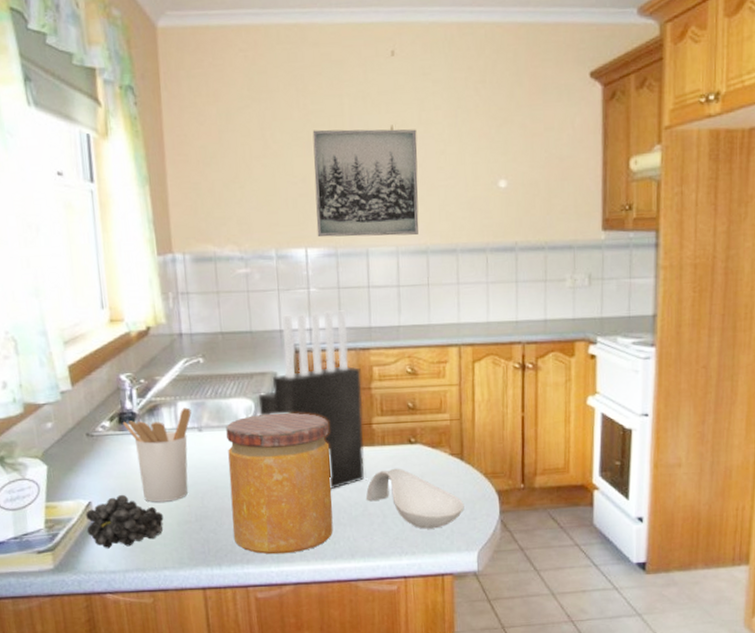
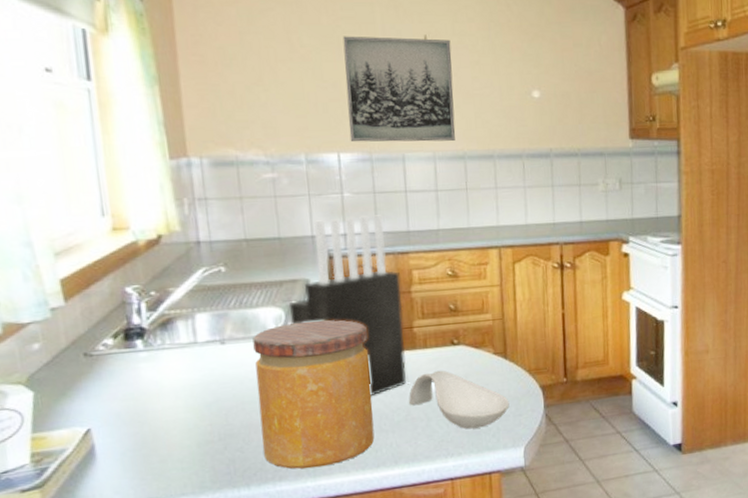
fruit: present [86,494,164,549] -> none [84,417,181,480]
utensil holder: present [122,407,192,502] -> none [129,319,212,424]

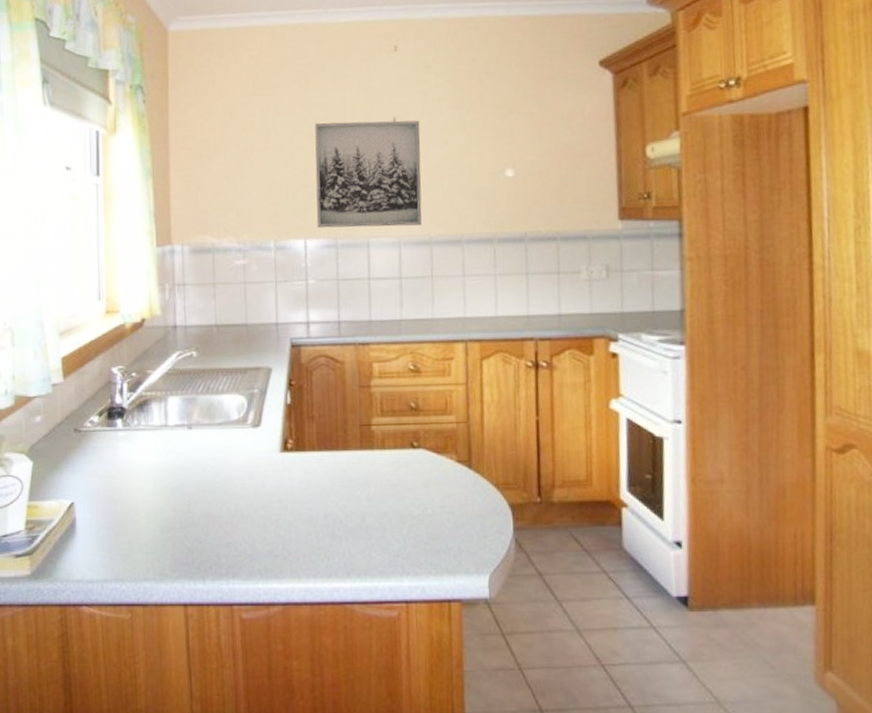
jar: present [252,319,375,469] -> none [216,410,327,569]
knife block: present [288,215,406,397] -> none [251,303,363,498]
spoon rest: present [409,370,510,429] -> none [364,475,473,546]

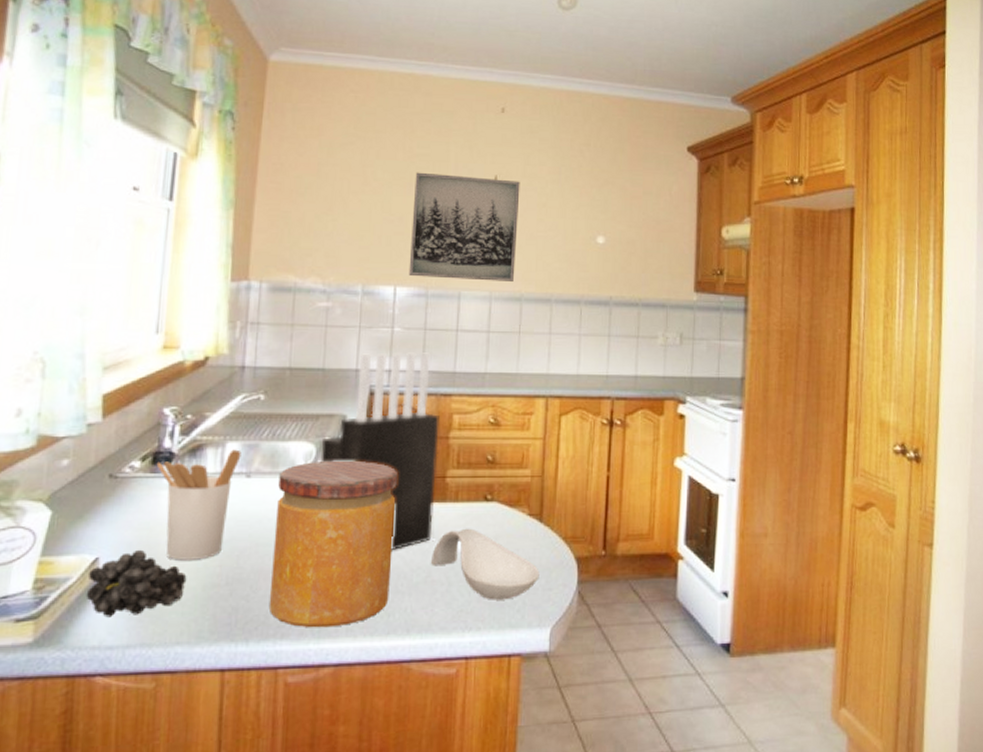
fruit: none [67,495,147,555] -> present [86,549,187,618]
utensil holder: none [111,403,182,505] -> present [156,449,241,560]
jar: none [216,410,327,569] -> present [268,460,399,628]
knife block: none [251,303,363,498] -> present [320,352,440,551]
spoon rest: none [364,475,473,546] -> present [431,528,540,600]

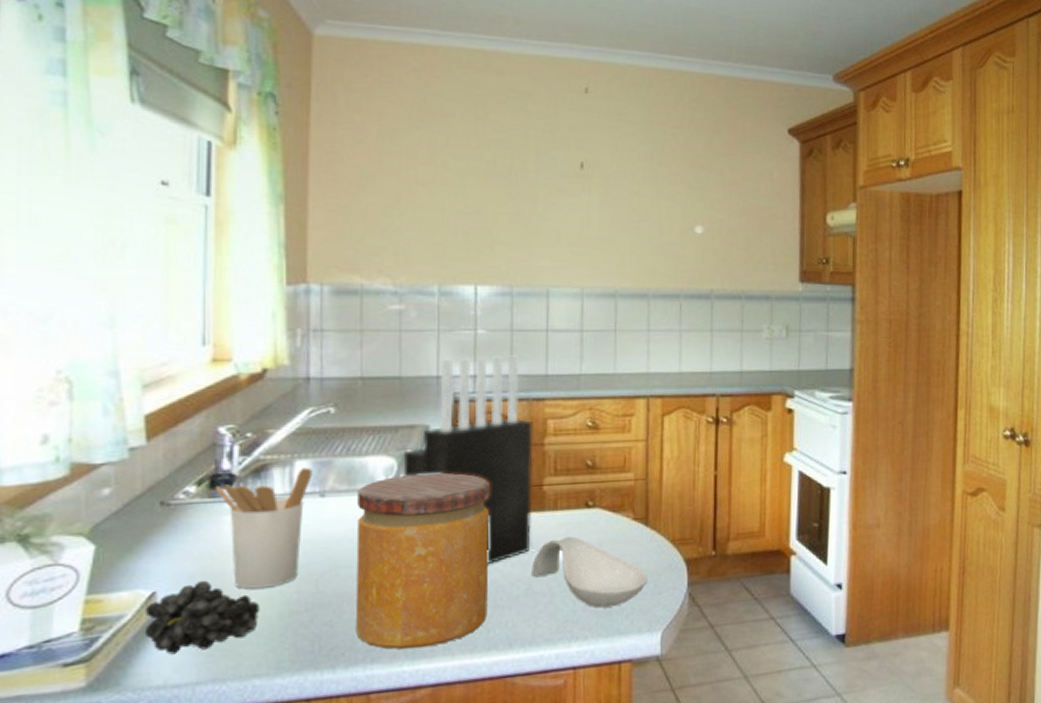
wall art: present [408,172,520,281] -> none [490,160,609,277]

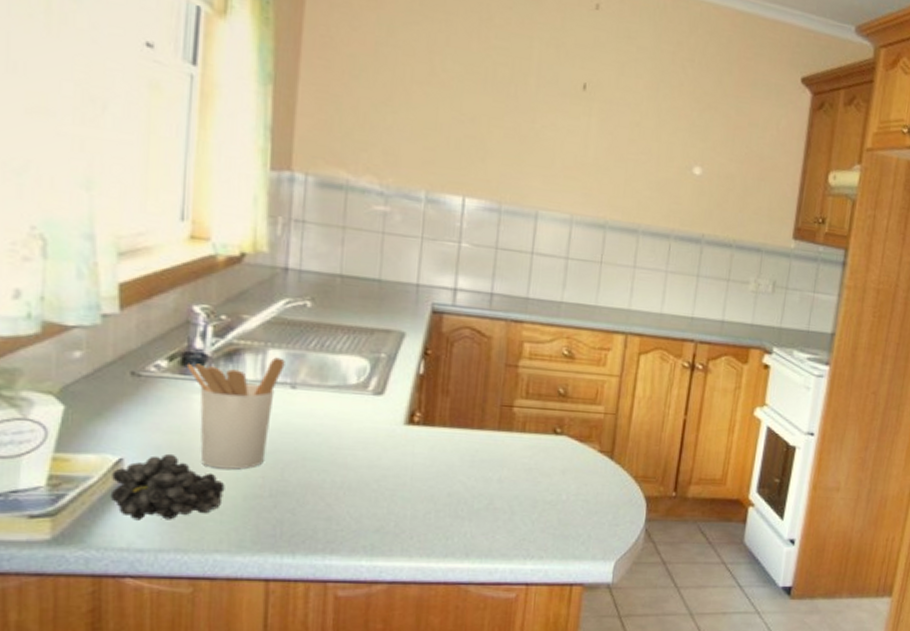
jar: present [355,472,491,650] -> none [317,378,462,546]
knife block: present [403,355,533,565] -> none [375,267,509,476]
spoon rest: present [532,536,648,608] -> none [494,459,607,532]

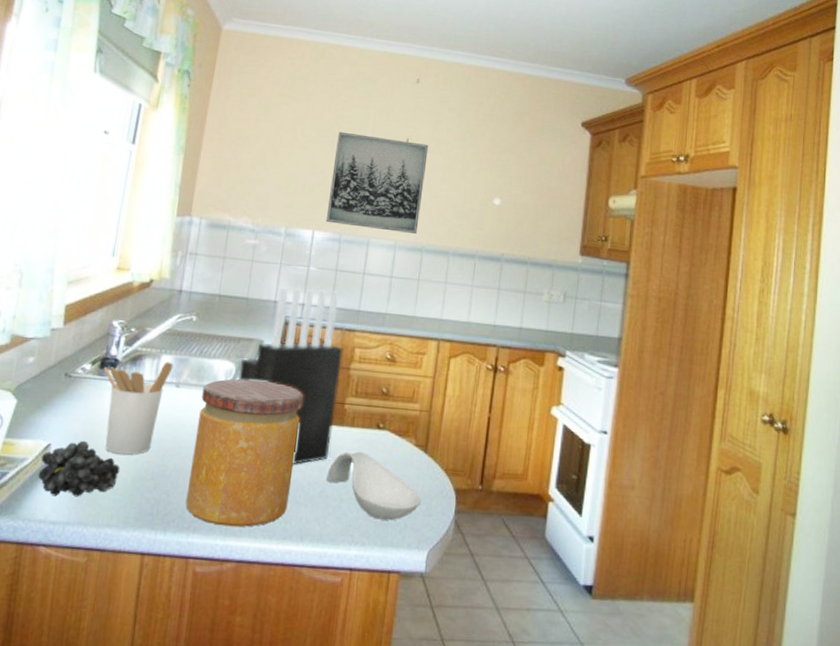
jar: none [317,378,462,546] -> present [185,379,304,527]
knife block: none [375,267,509,476] -> present [238,287,343,465]
wall art: none [479,67,612,206] -> present [325,131,429,234]
spoon rest: none [494,459,607,532] -> present [326,451,421,521]

